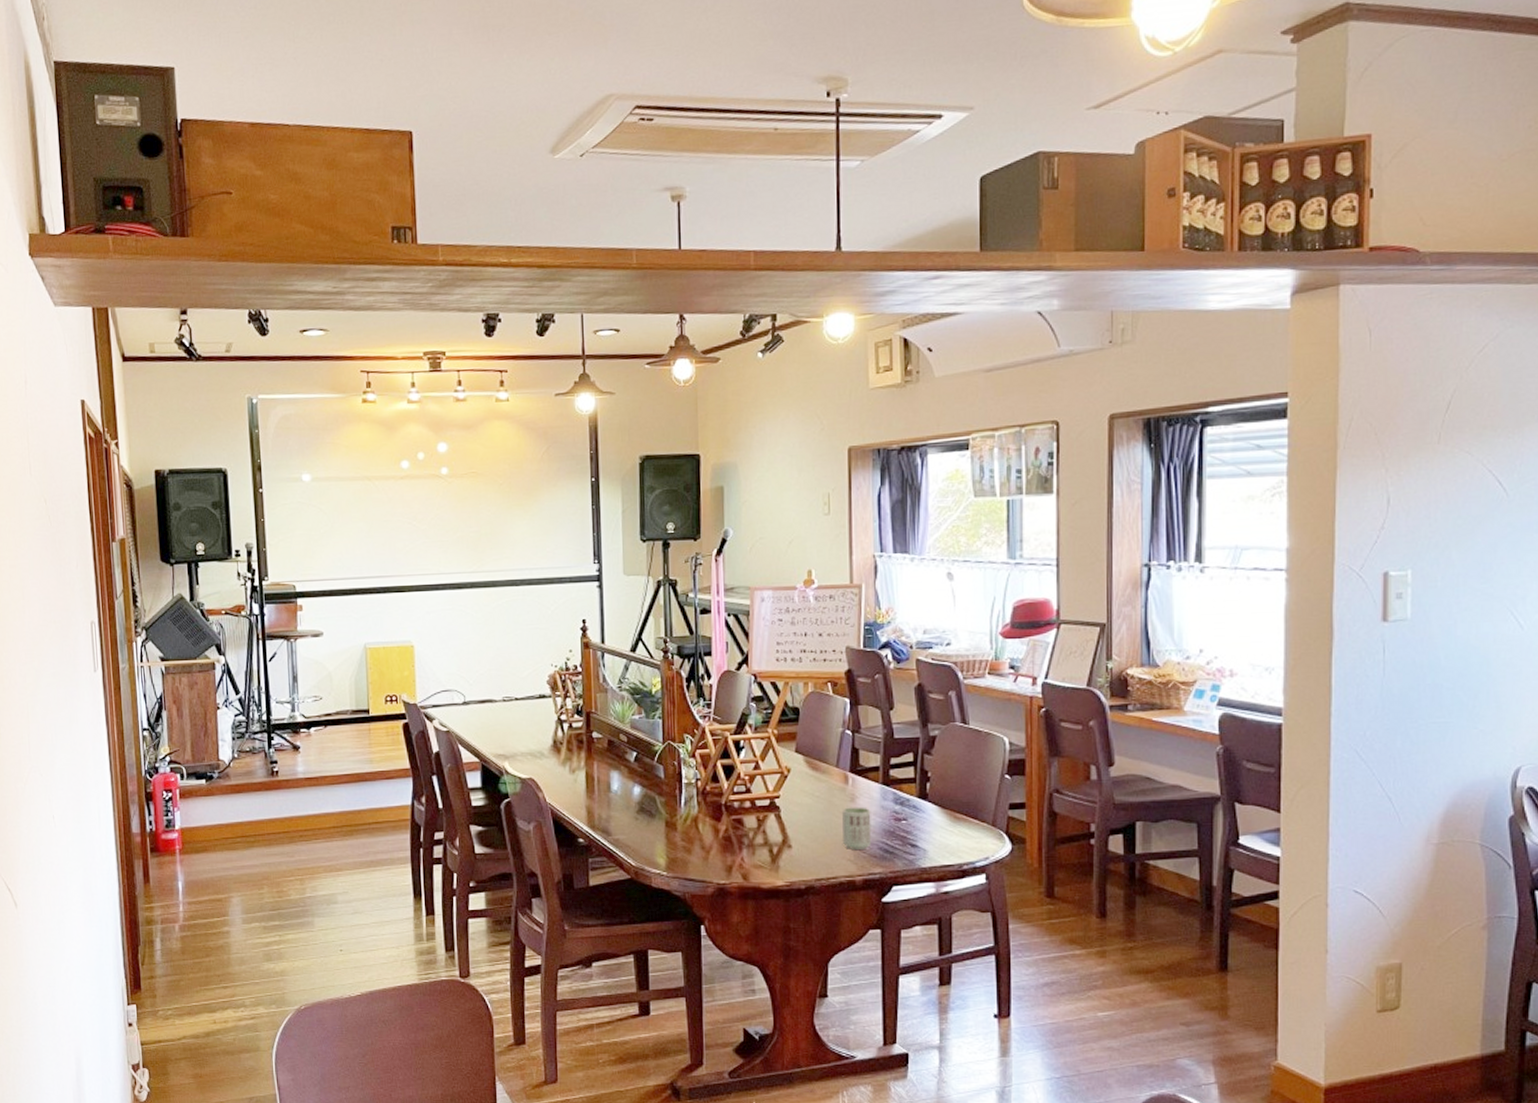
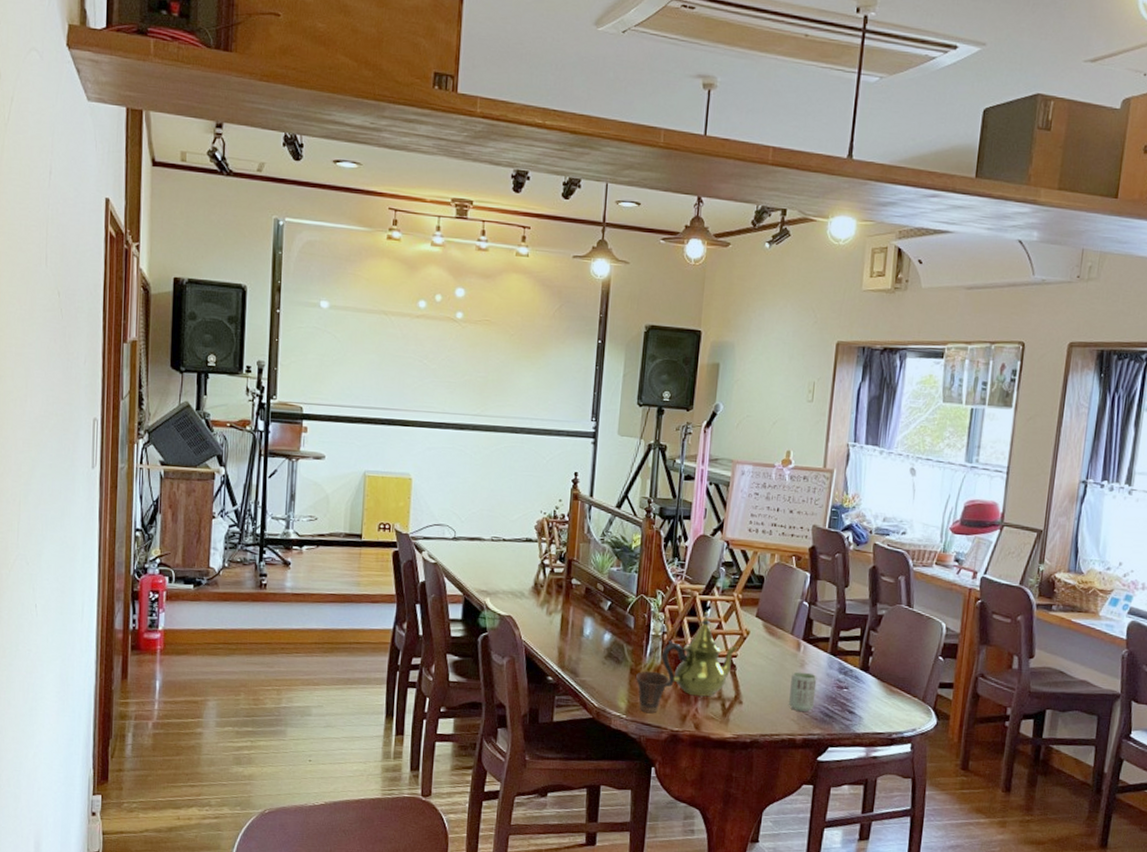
cup: none [673,822,709,868] -> present [636,671,669,714]
teapot: none [698,753,781,844] -> present [662,612,739,697]

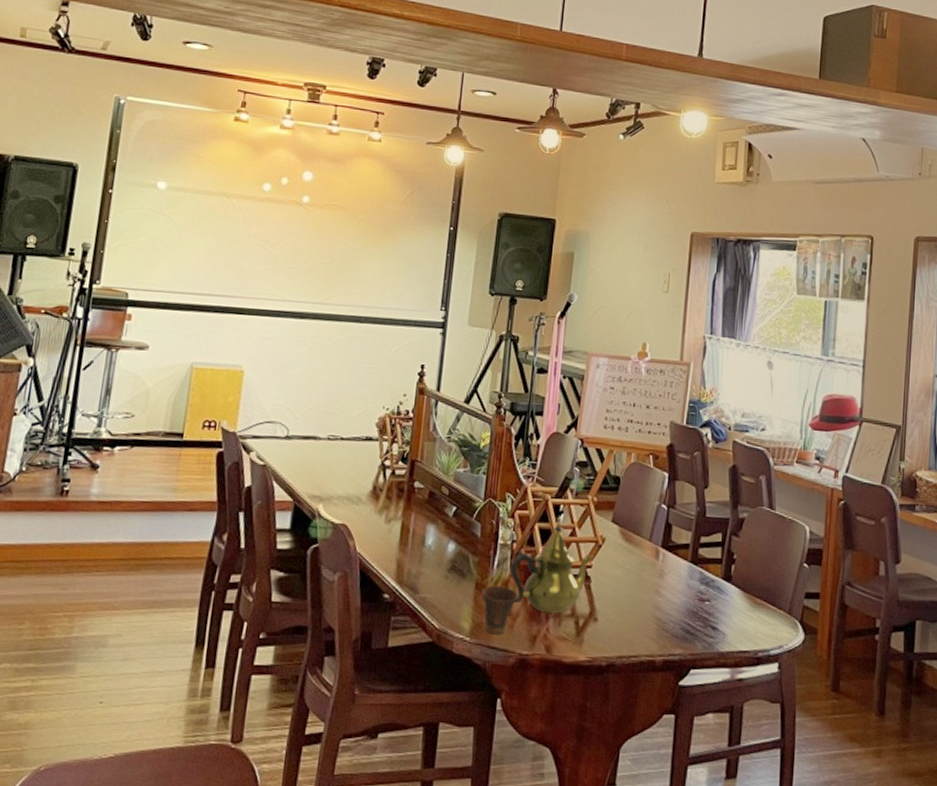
cup: present [789,671,817,712] -> none [648,583,677,628]

